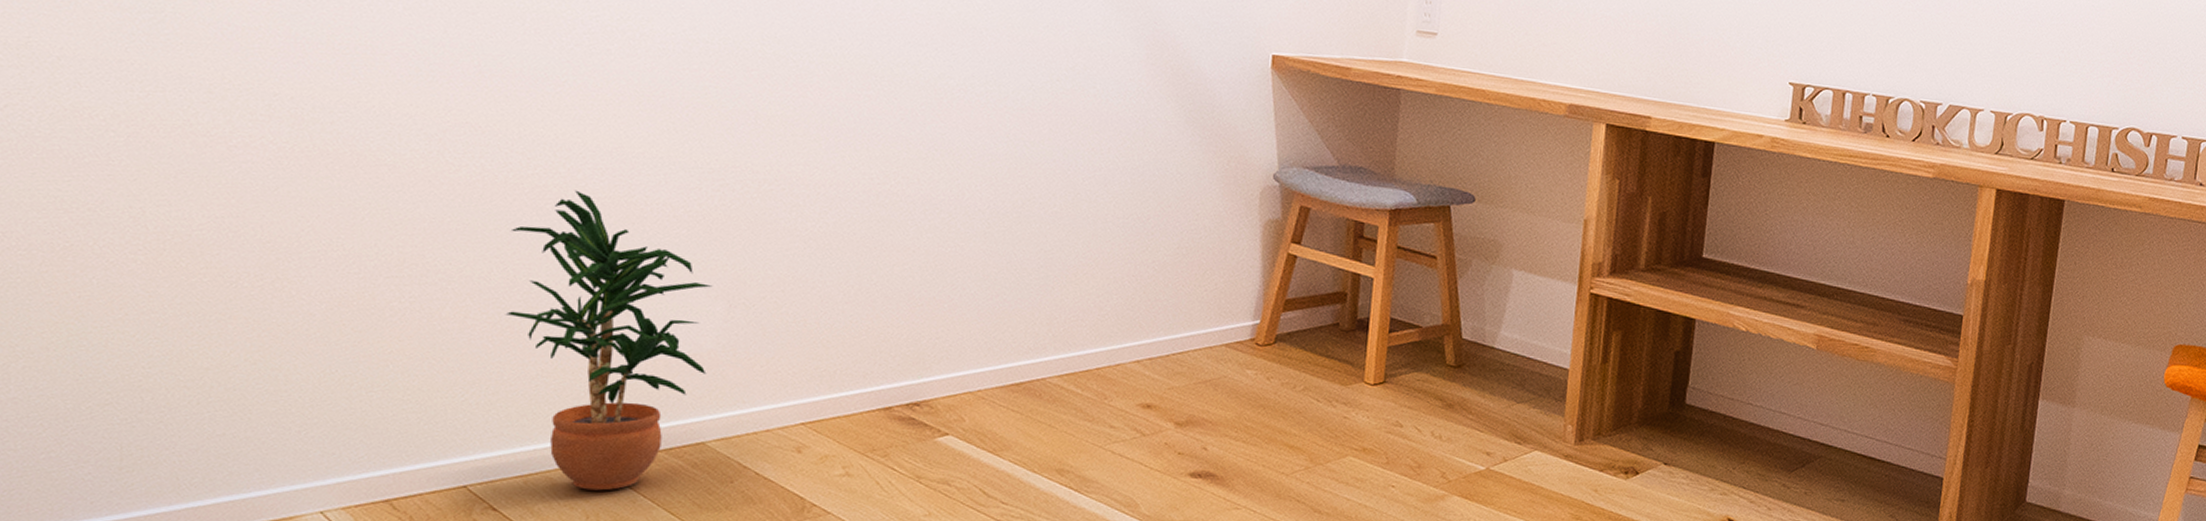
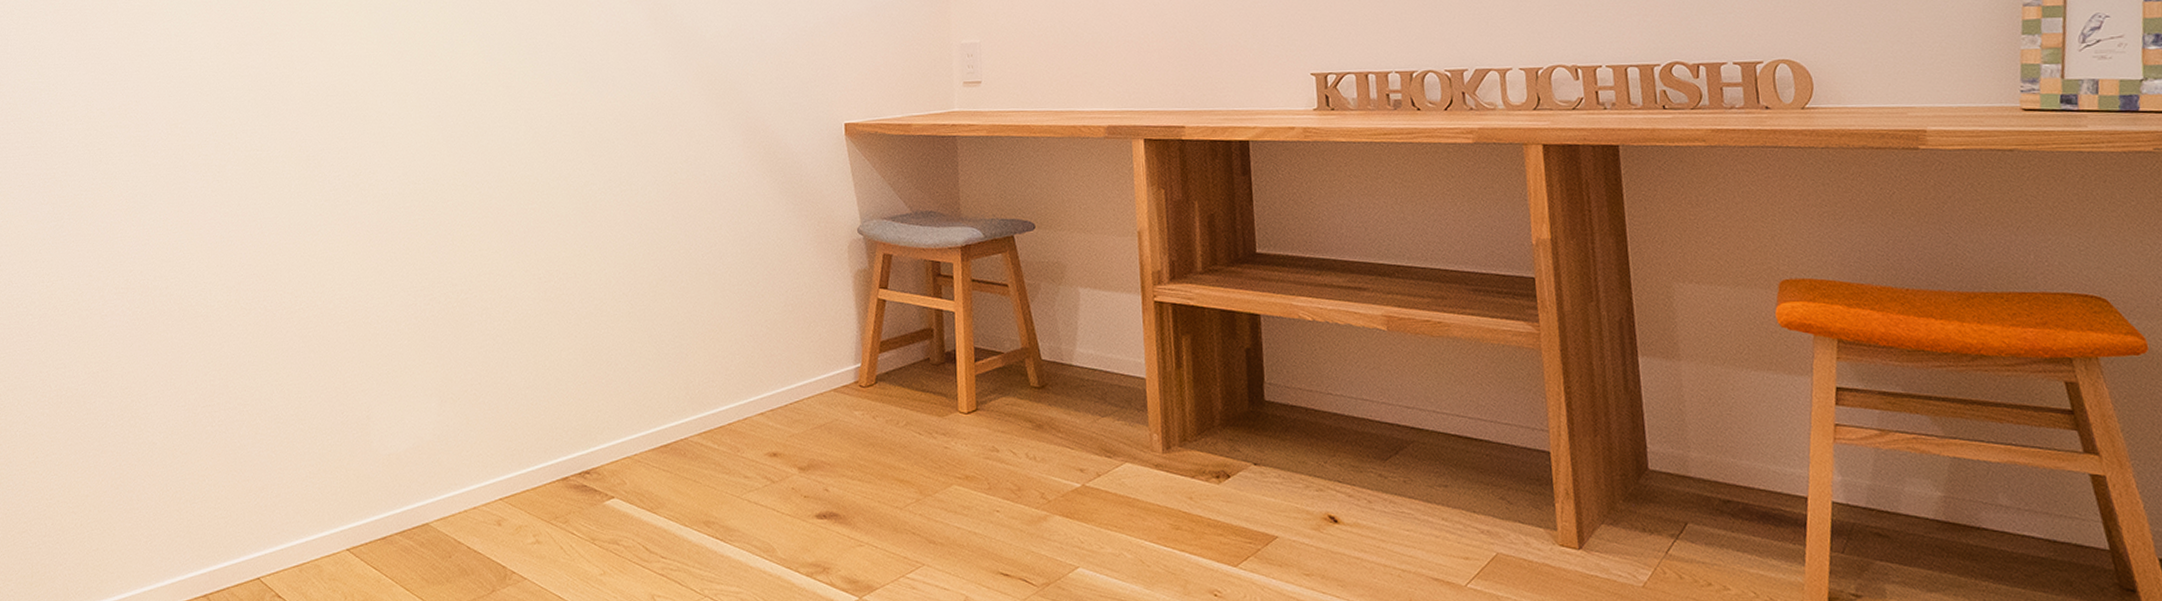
potted plant: present [505,190,713,491] -> none [283,318,428,574]

